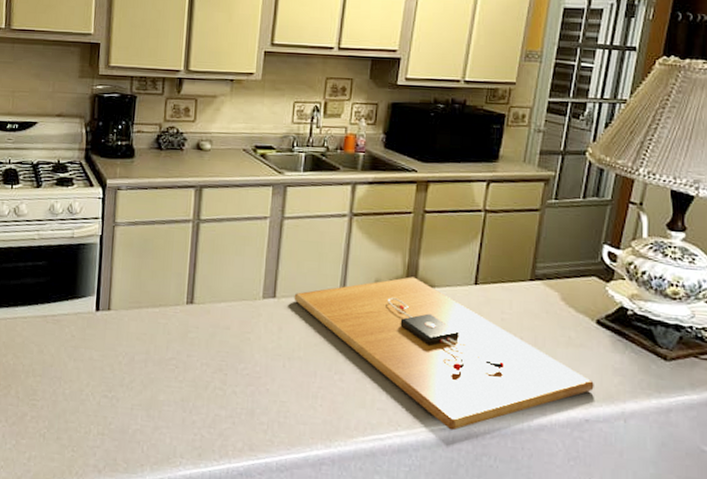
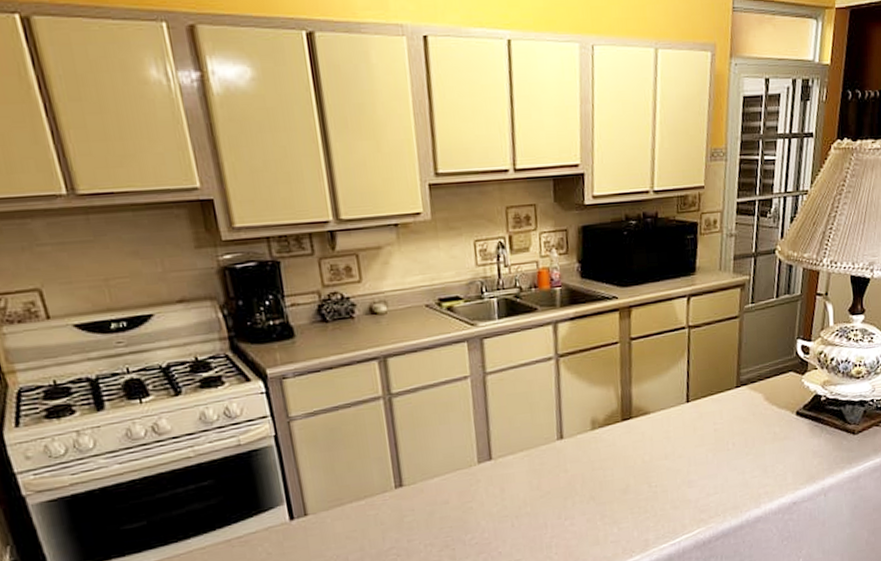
cutting board: present [294,277,594,431] -> none [511,407,798,543]

